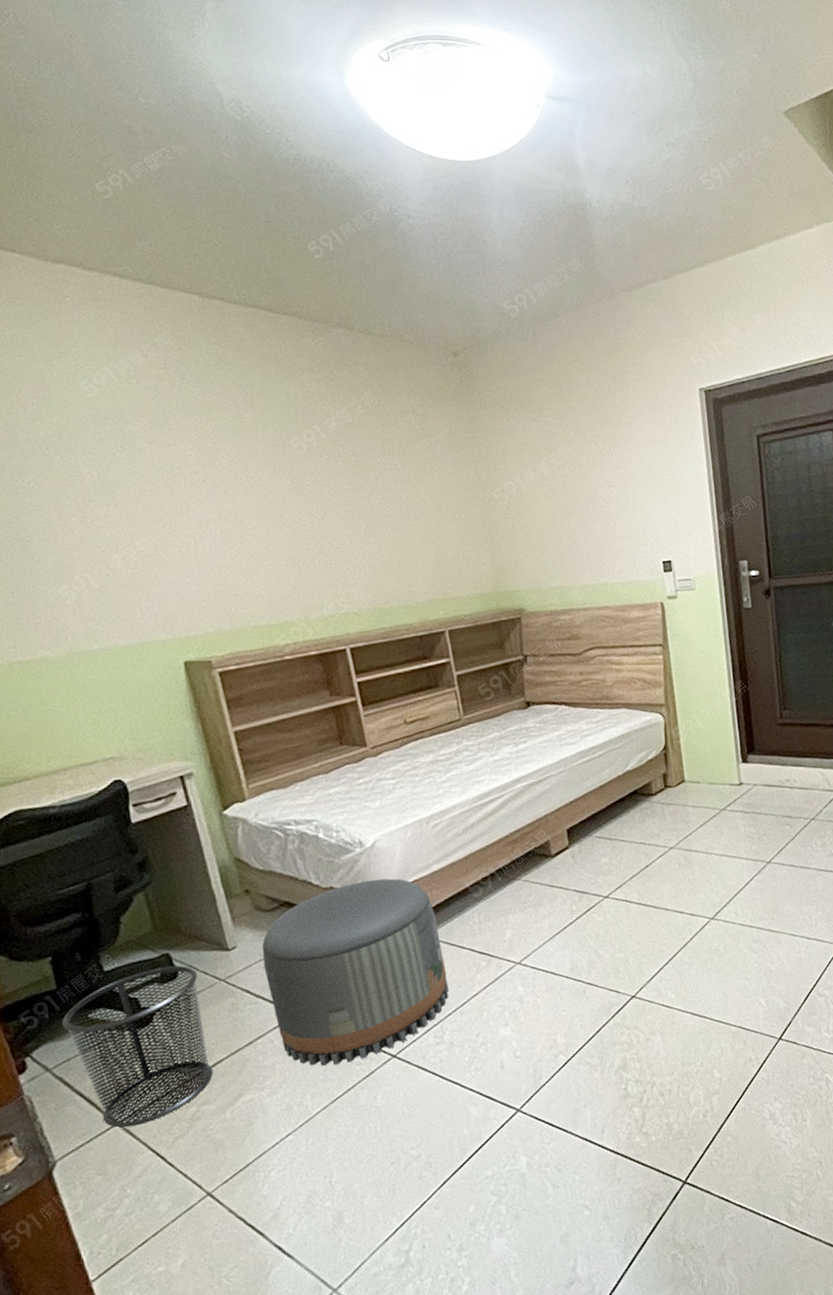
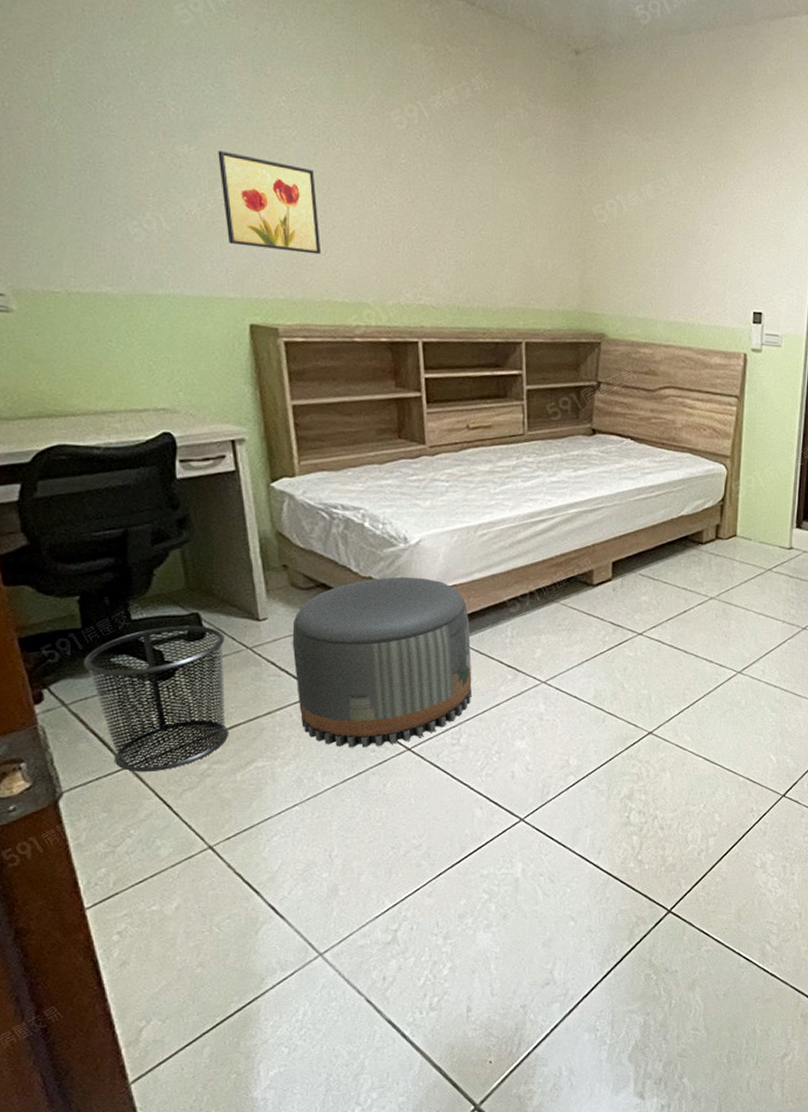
wall art: none [135,505,243,590] -> present [218,150,322,255]

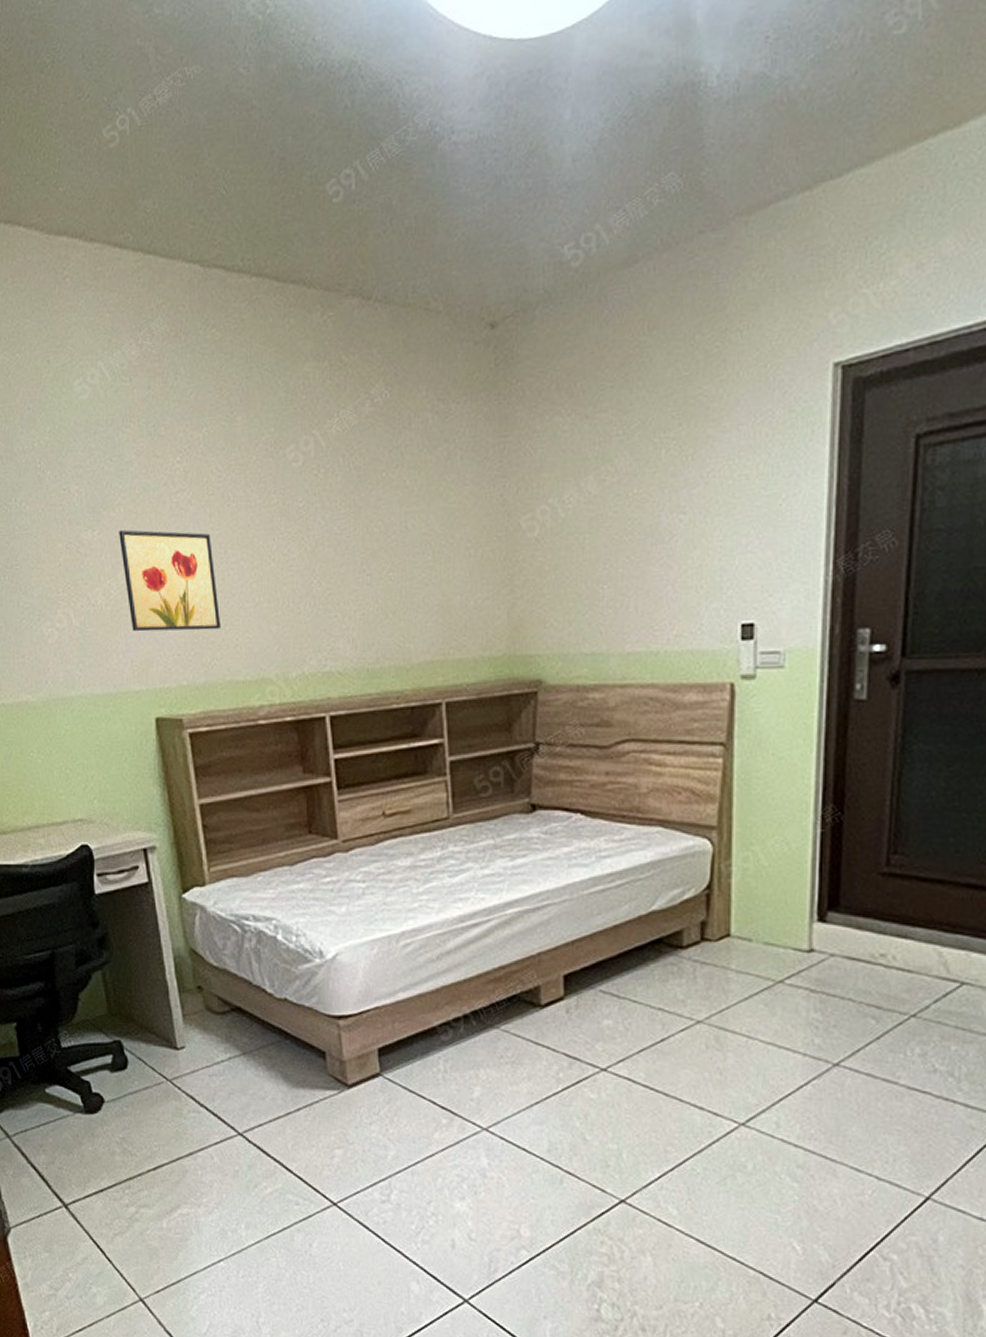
waste bin: present [84,625,228,772] -> none [23,1054,153,1213]
pouf: present [292,576,472,748] -> none [209,997,401,1200]

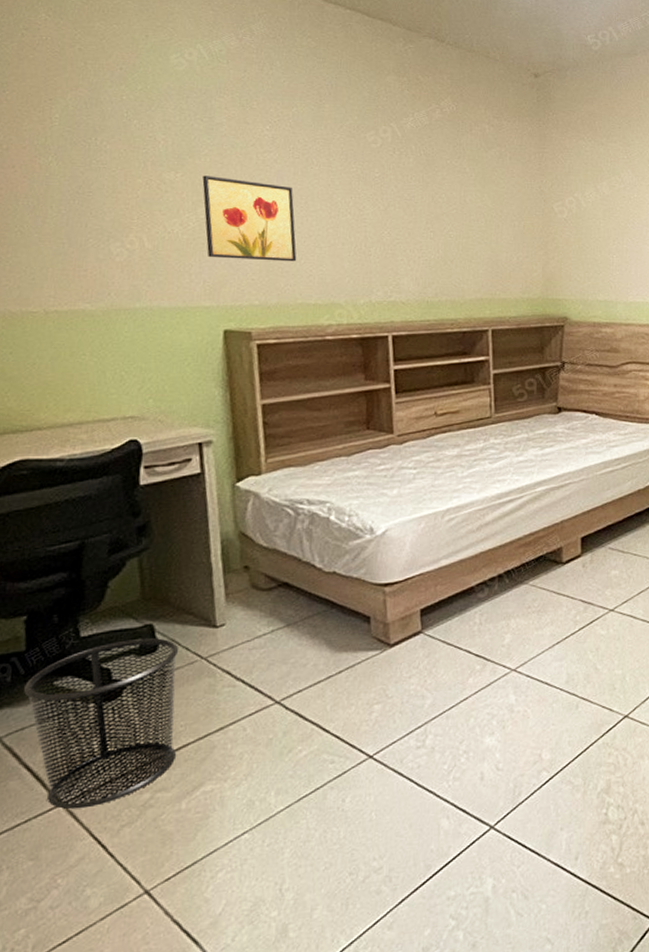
waste bin: none [23,1054,153,1213] -> present [24,638,179,810]

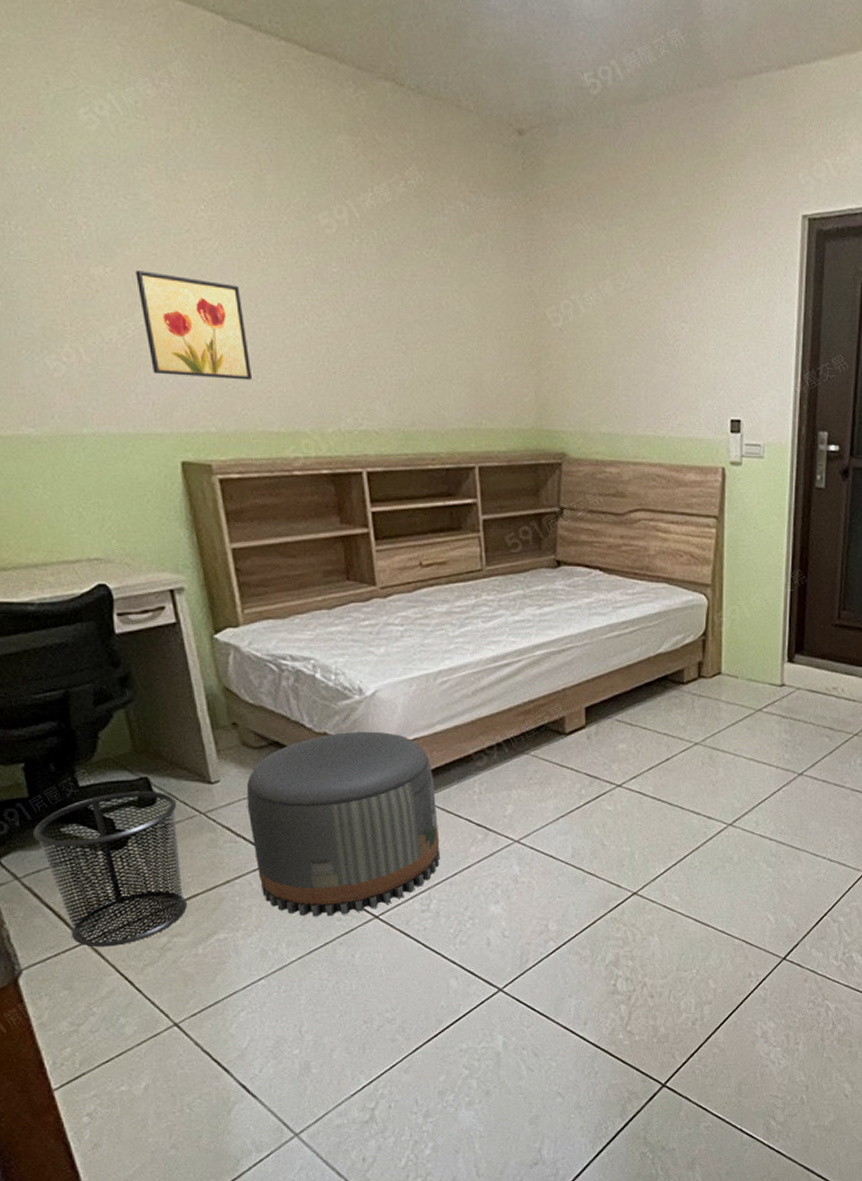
pouf: none [249,568,439,761] -> present [246,731,440,917]

